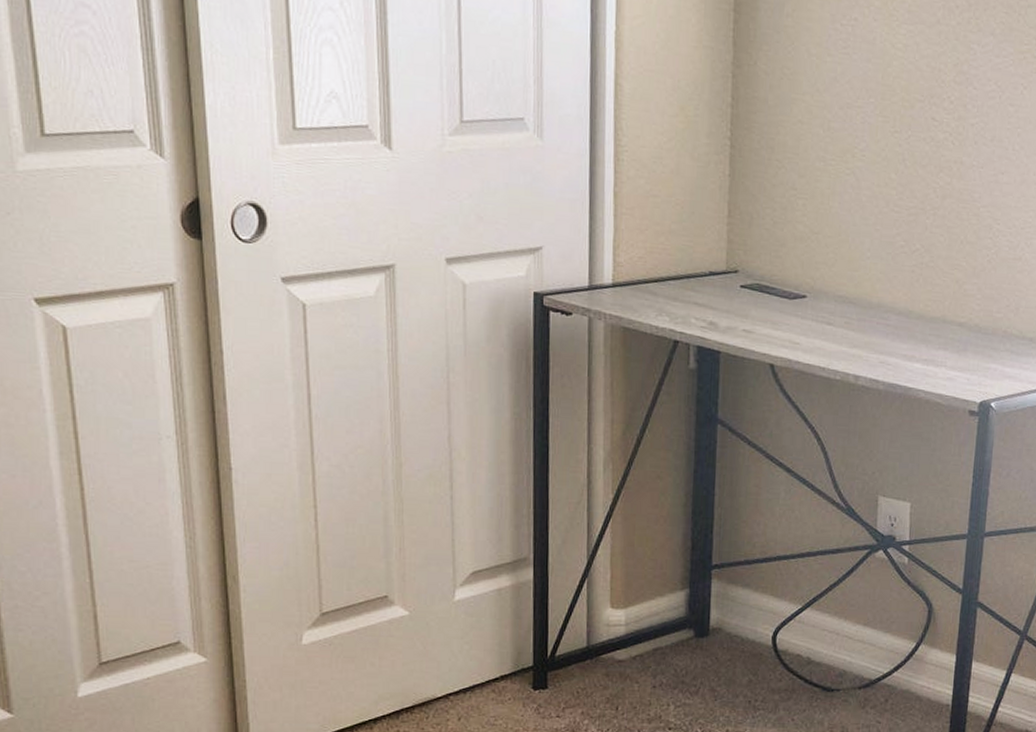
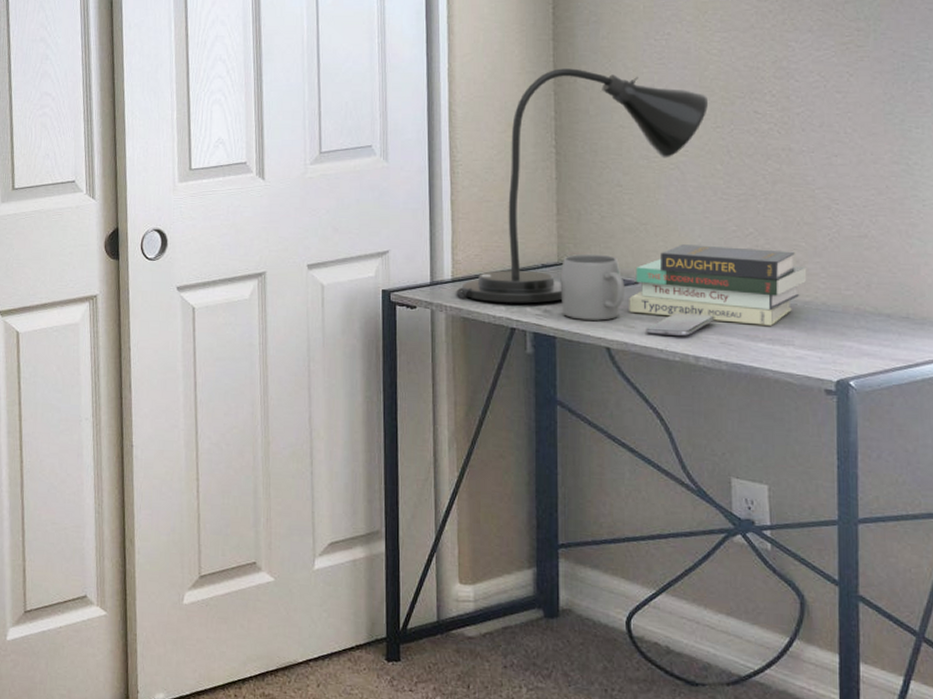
desk lamp: none [616,46,889,314] -> present [456,68,708,304]
mug: none [727,262,793,336] -> present [560,253,625,321]
books: none [795,257,965,346] -> present [629,244,807,326]
phone: none [810,330,877,354] -> present [646,313,715,336]

